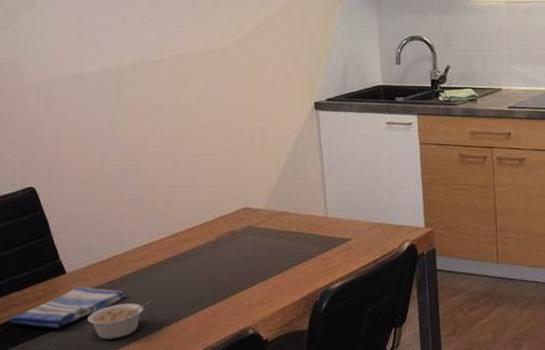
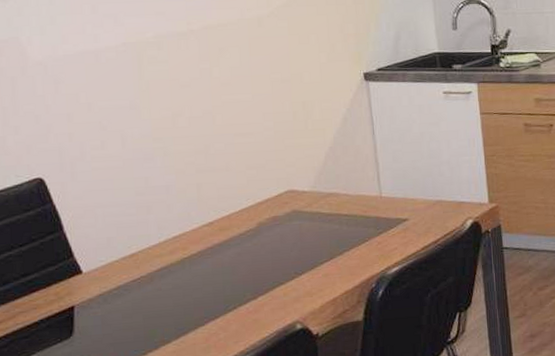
dish towel: present [8,286,125,329] -> none [14,287,153,337]
legume: present [87,298,153,339] -> none [108,296,185,345]

